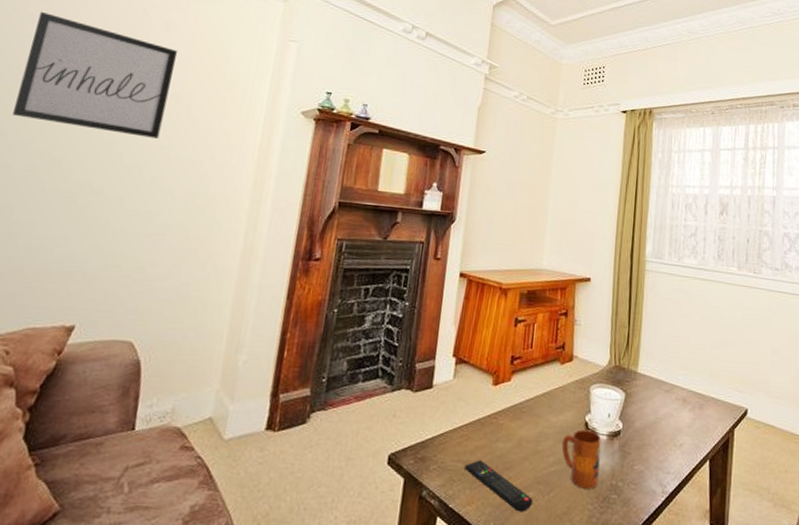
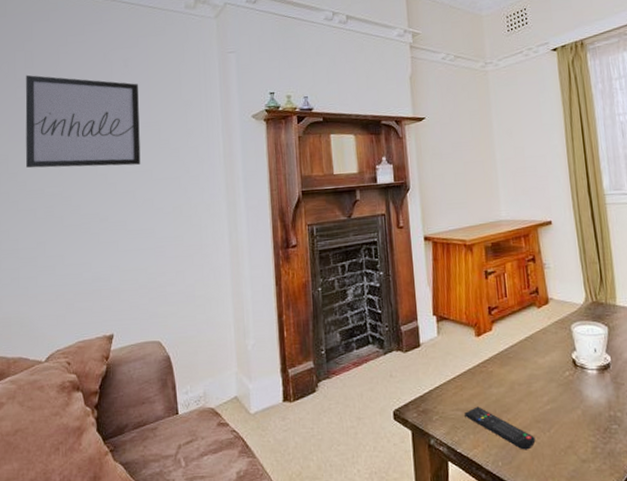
mug: present [561,429,601,489] -> none [553,367,597,423]

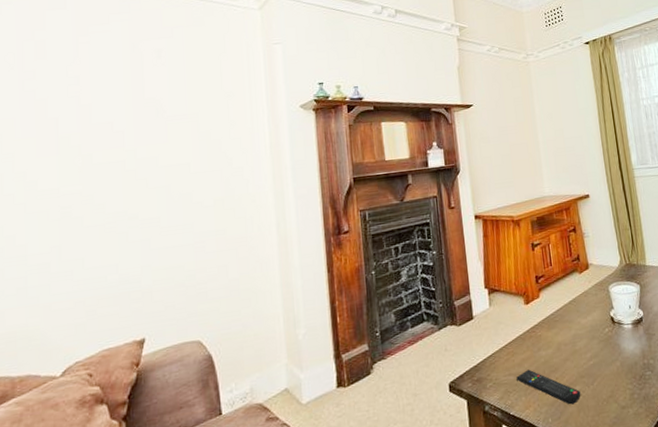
wall art: present [25,74,141,168] -> none [36,66,177,167]

